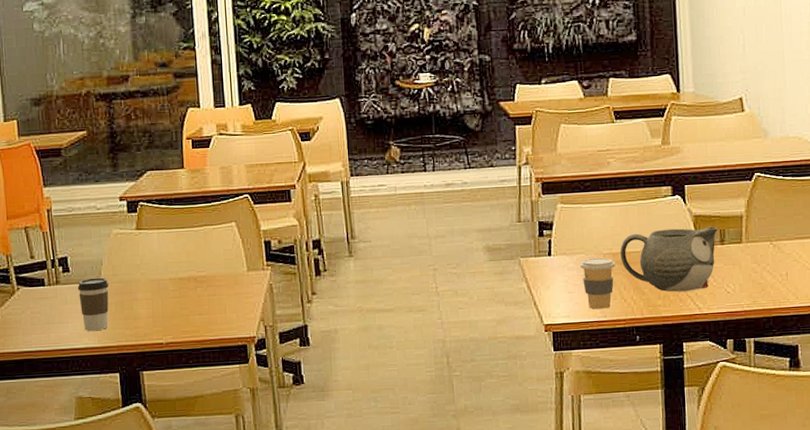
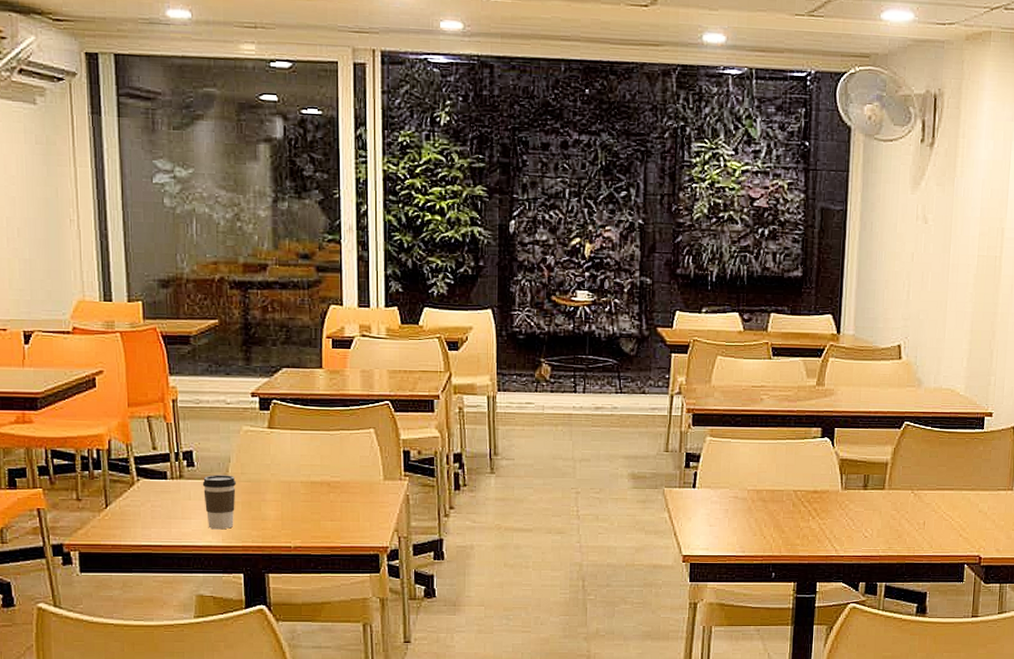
coffee cup: present [580,257,615,310] -> none [723,493,759,544]
teapot: present [620,226,718,292] -> none [764,470,863,533]

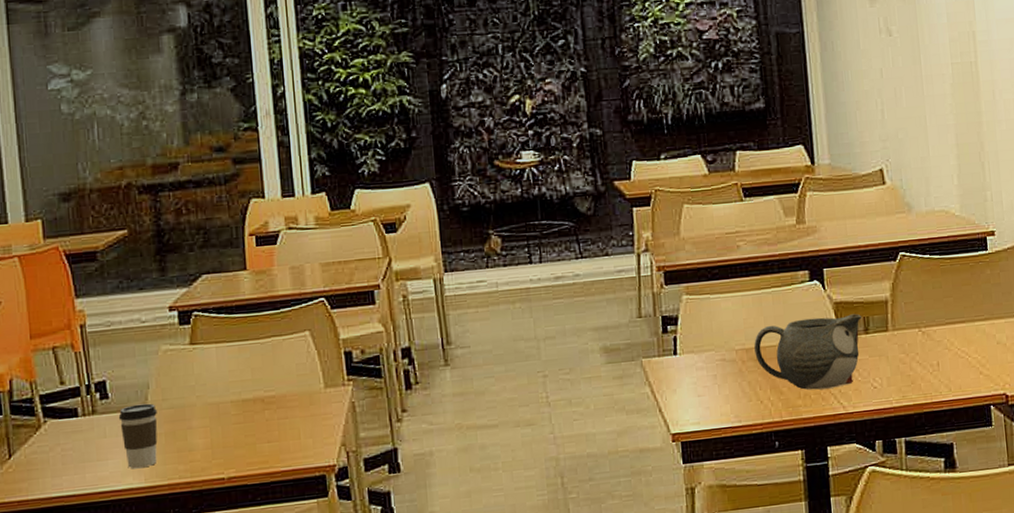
teapot: none [764,470,863,533] -> present [754,313,861,390]

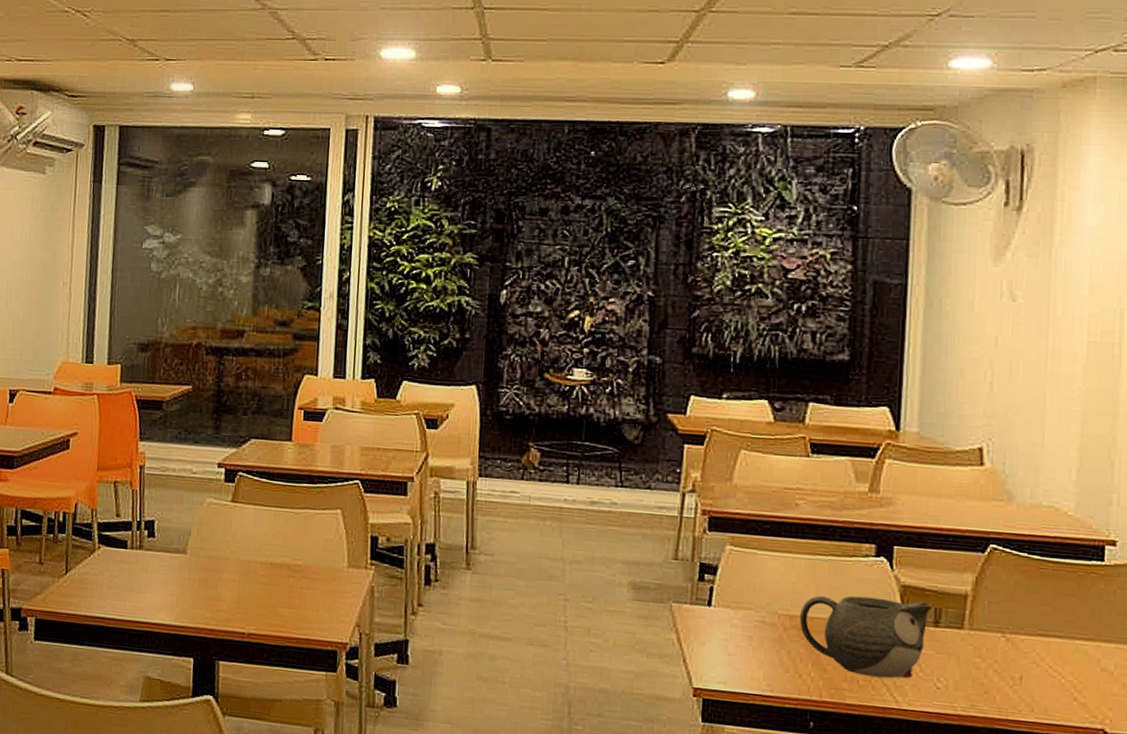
coffee cup: present [118,403,158,469] -> none [160,547,195,607]

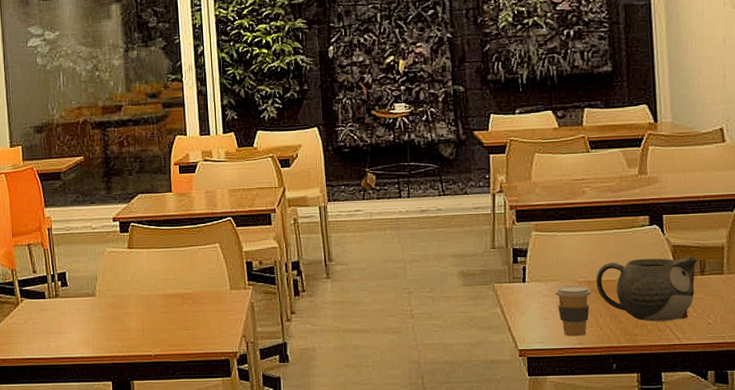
coffee cup: none [746,616,792,682] -> present [554,285,591,336]

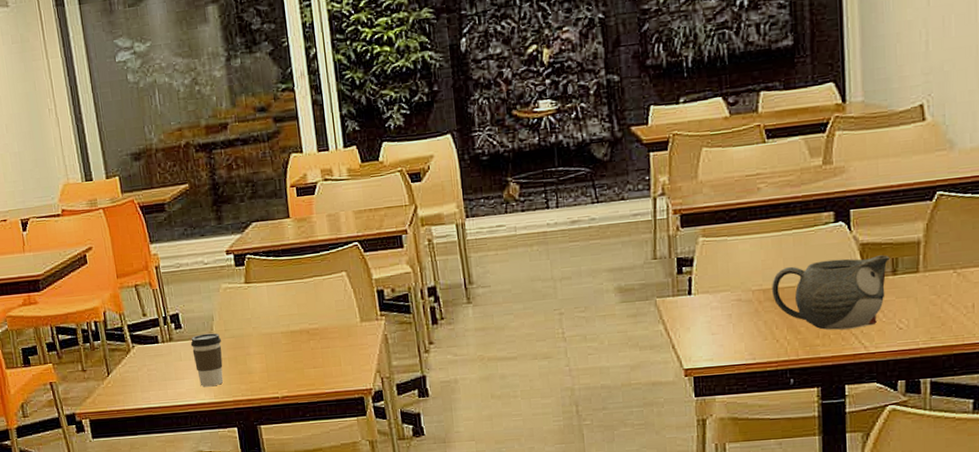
coffee cup: none [74,292,103,342] -> present [190,333,224,387]
coffee cup: present [554,285,591,336] -> none [724,294,766,352]

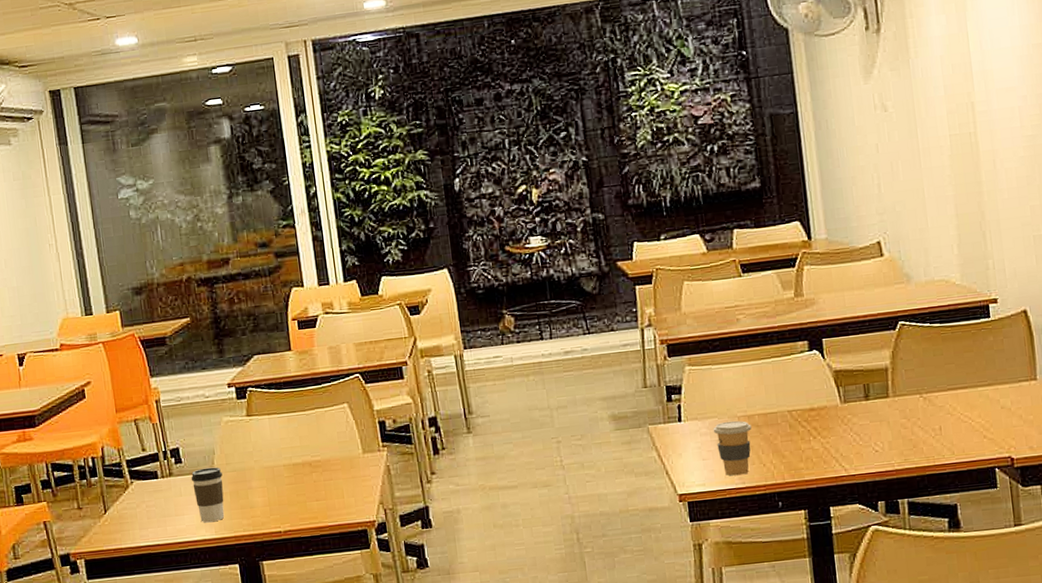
coffee cup: none [724,294,766,352] -> present [713,420,752,476]
teapot: present [772,255,890,330] -> none [755,381,862,454]

